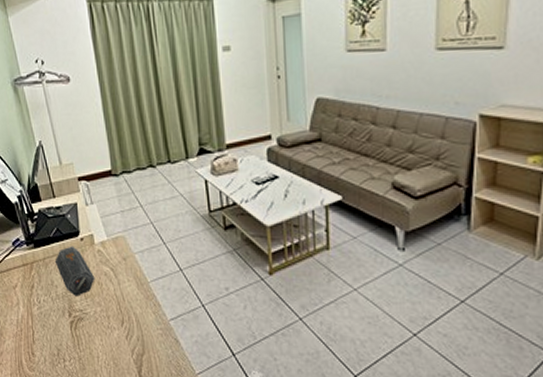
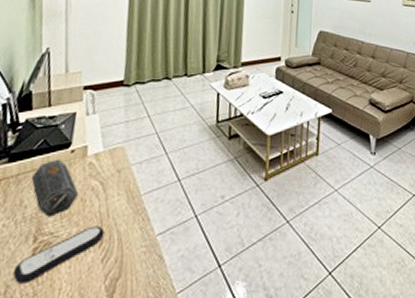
remote control: none [59,307,124,349] -> present [12,225,105,284]

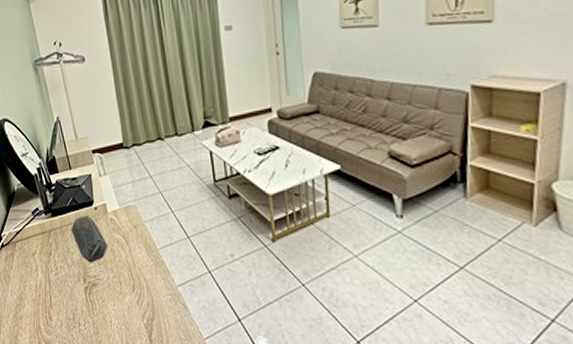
remote control: present [12,225,105,284] -> none [75,273,135,314]

